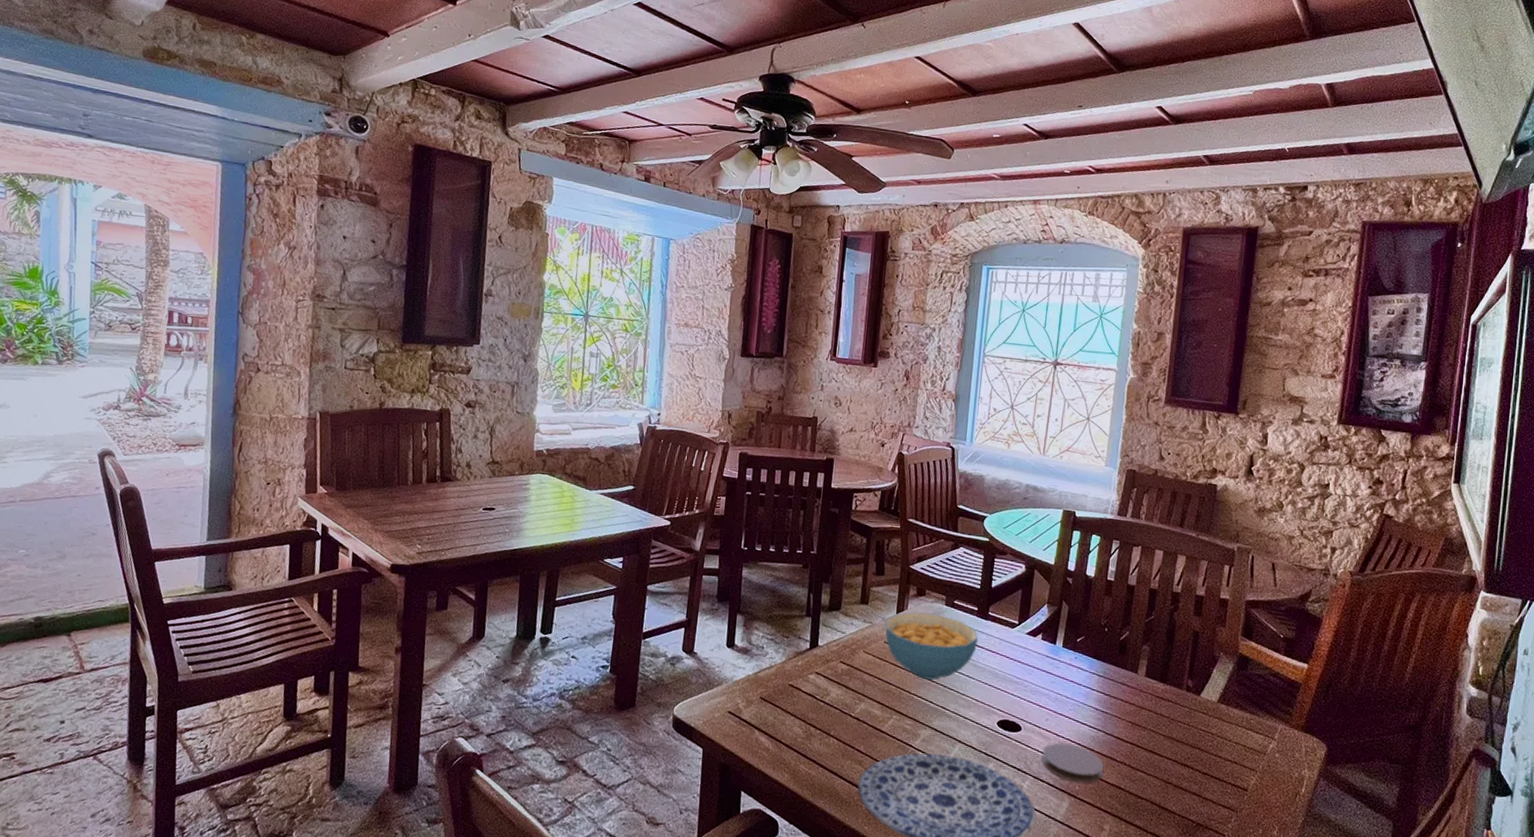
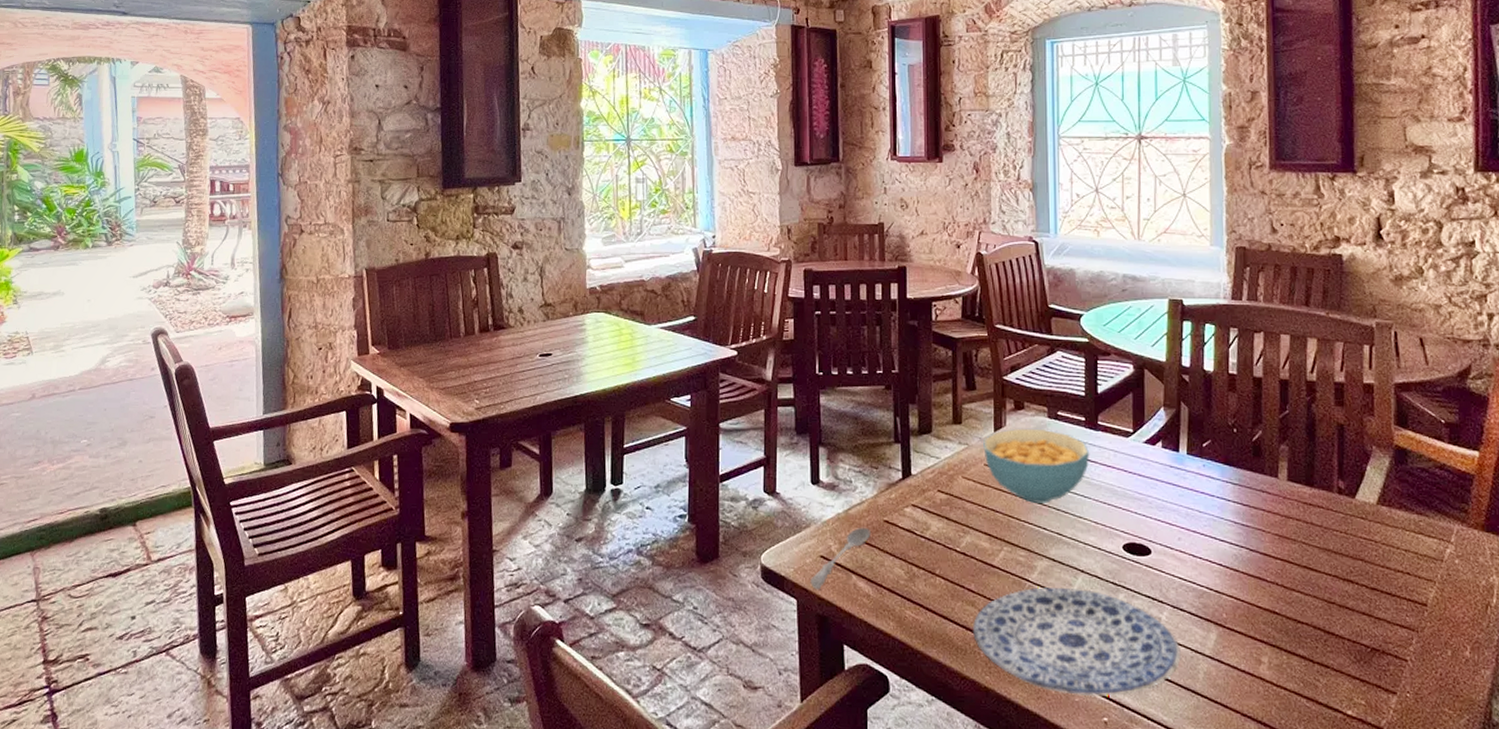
soupspoon: none [715,688,776,742] -> present [809,527,871,590]
coaster: present [1042,742,1104,784] -> none [1179,564,1253,610]

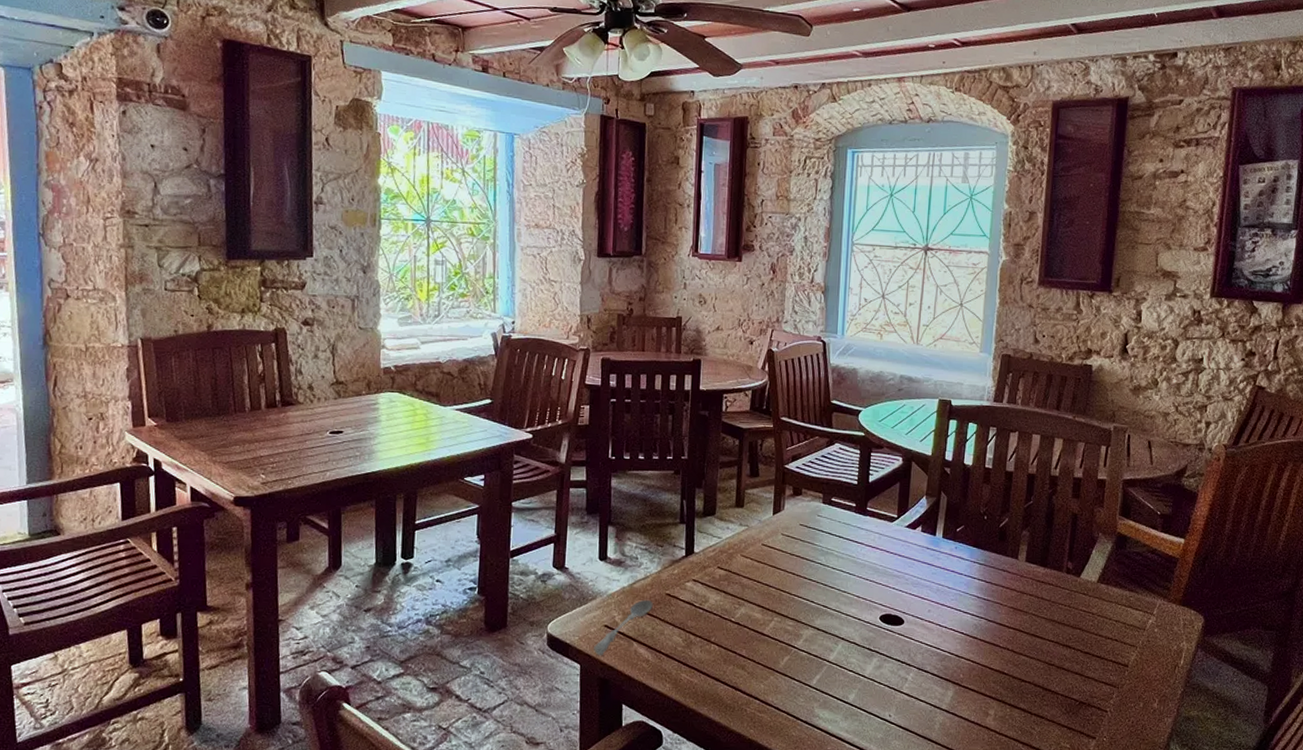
plate: present [973,587,1181,697] -> none [741,653,922,746]
cereal bowl: present [983,428,1090,503] -> none [762,512,858,579]

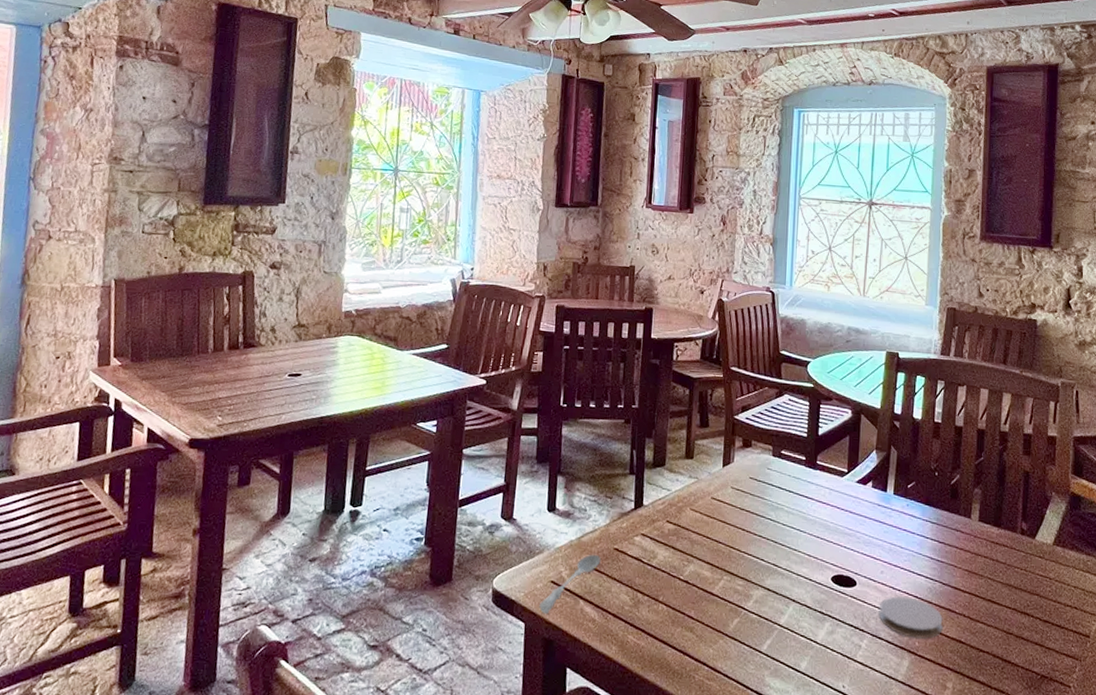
coaster: none [926,633,987,671] -> present [880,596,943,639]

